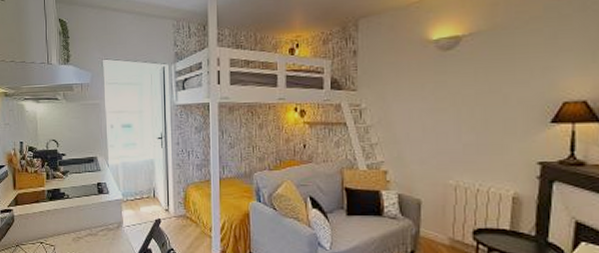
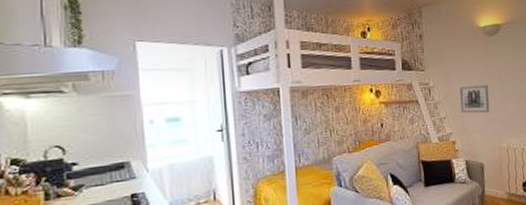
wall art: none [396,109,437,143] -> present [459,84,490,114]

